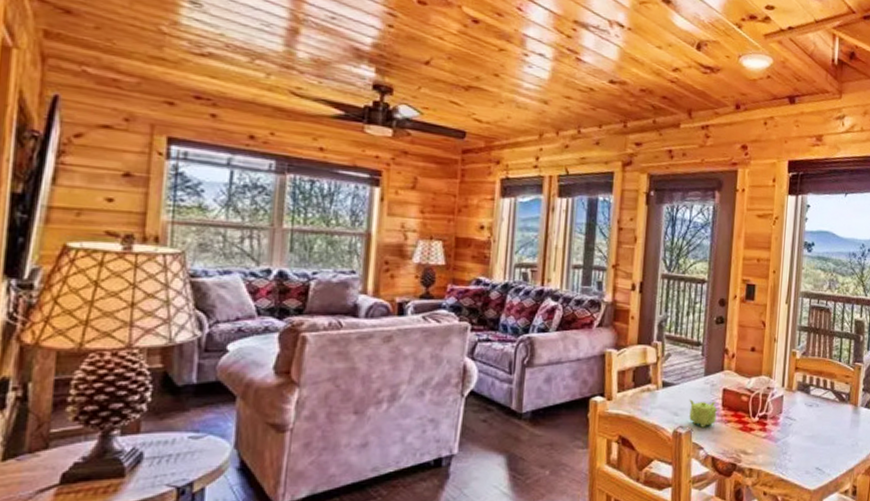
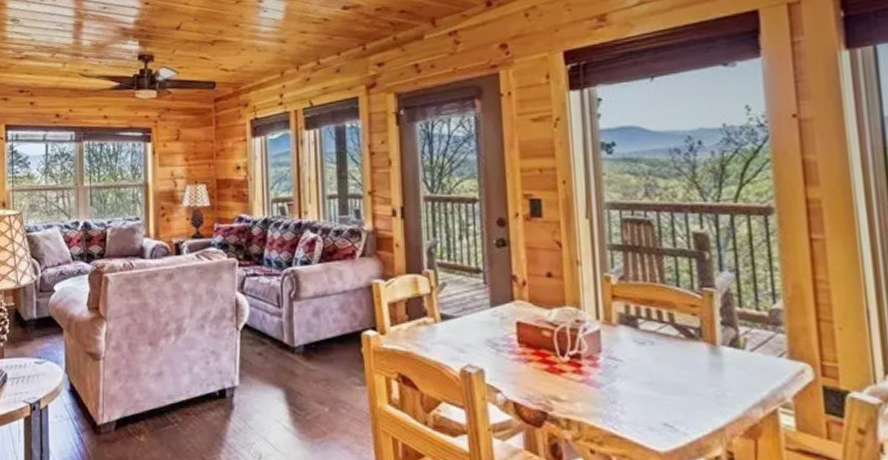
teapot: present [689,399,718,428] -> none [475,334,514,367]

